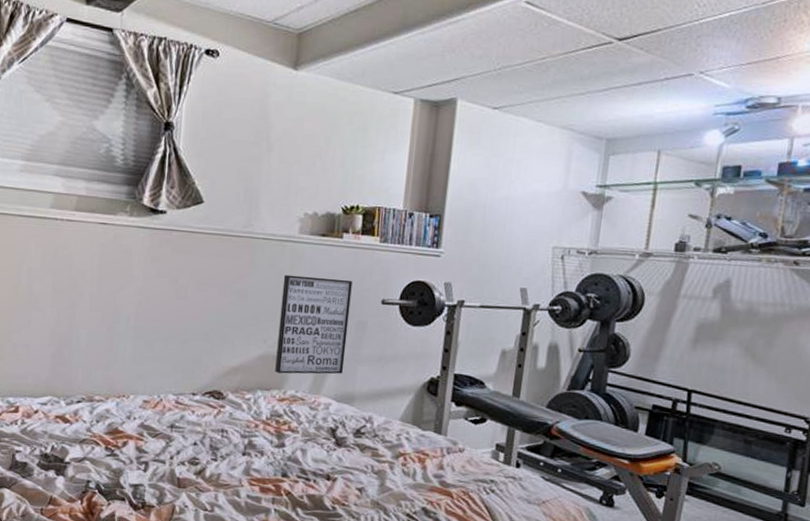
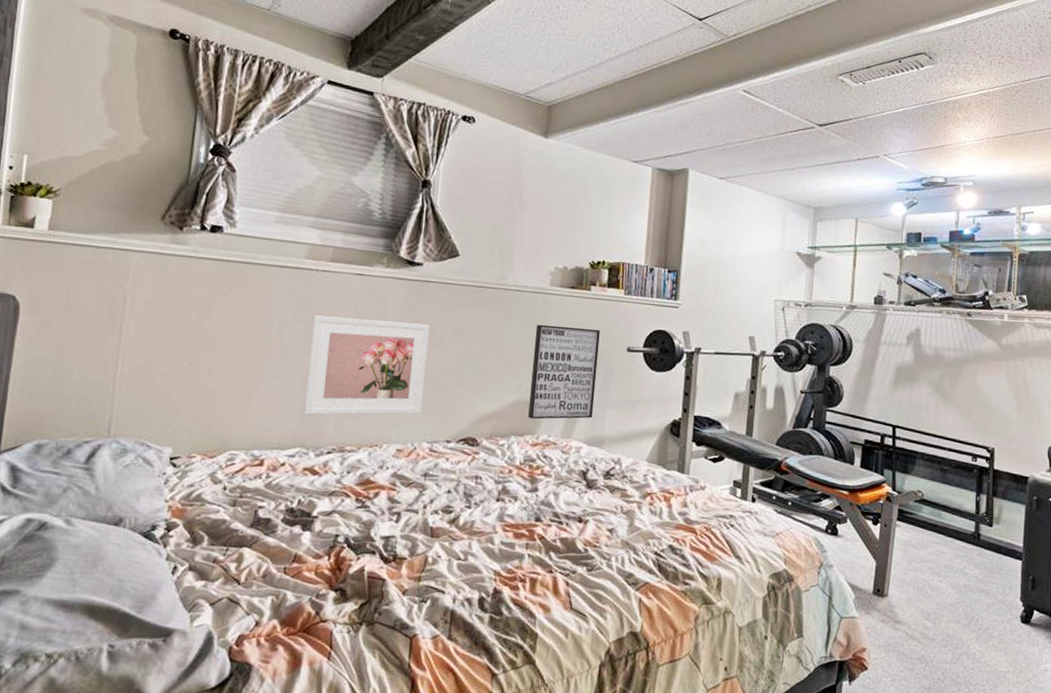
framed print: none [54,265,174,366] -> present [303,315,430,415]

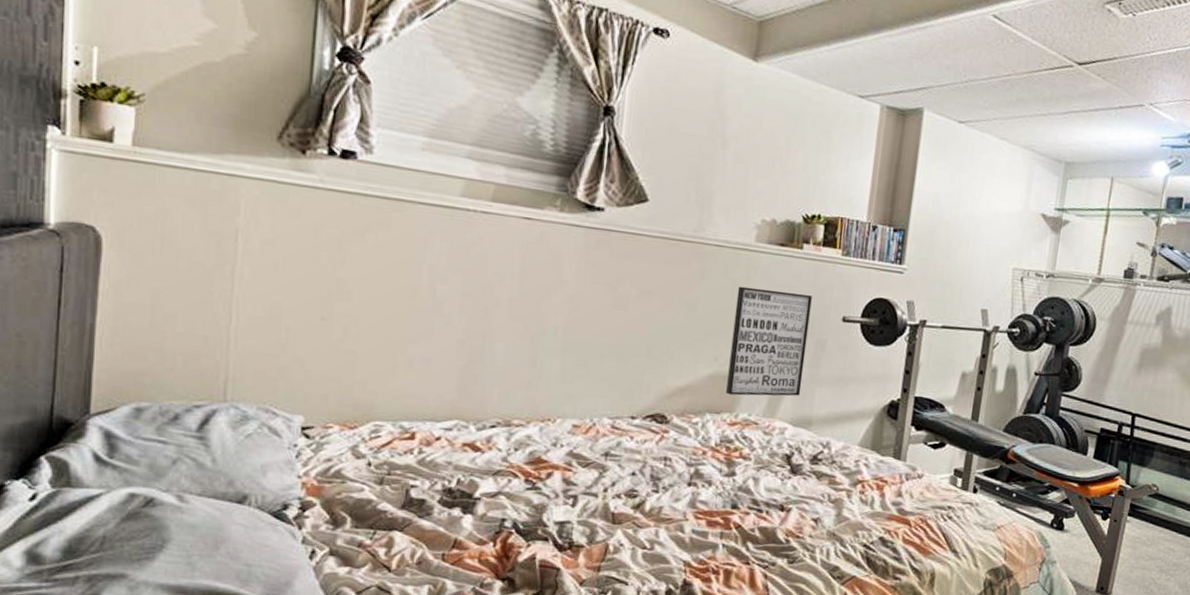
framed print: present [303,315,430,415] -> none [462,265,613,386]

